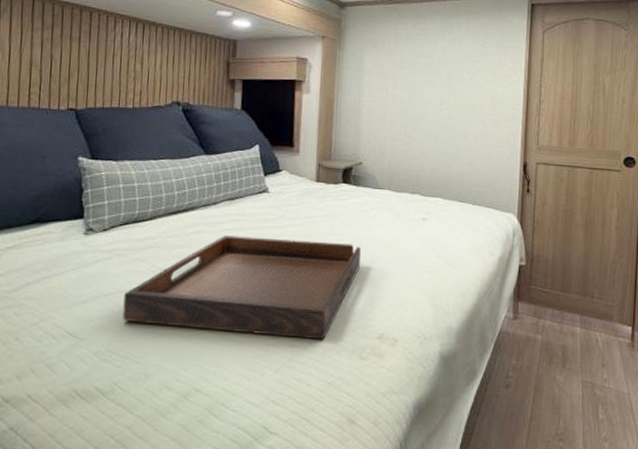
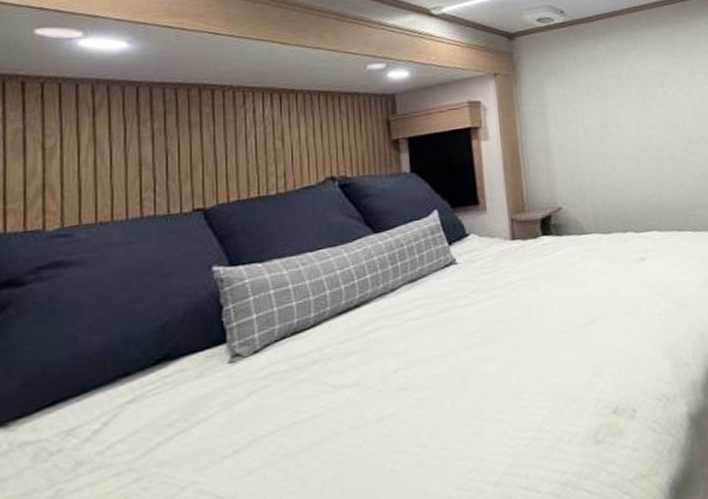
serving tray: present [122,235,361,340] -> none [290,305,578,465]

